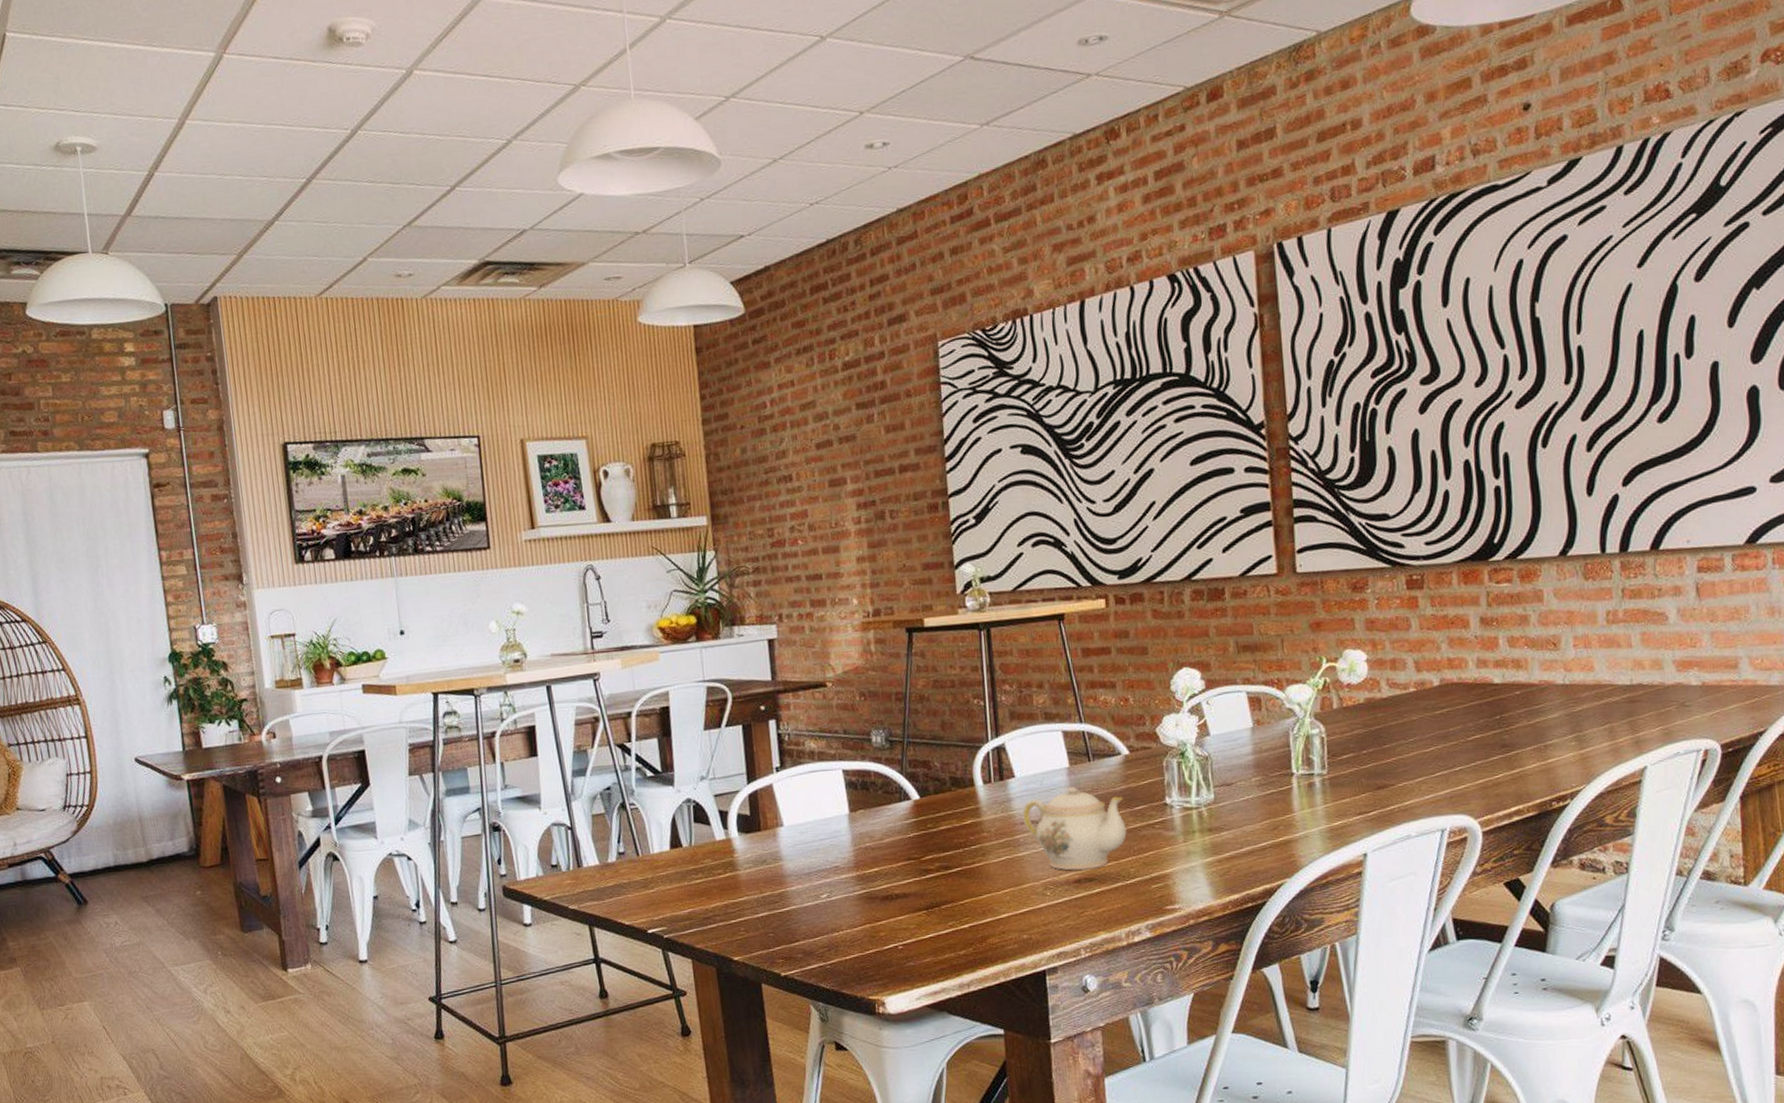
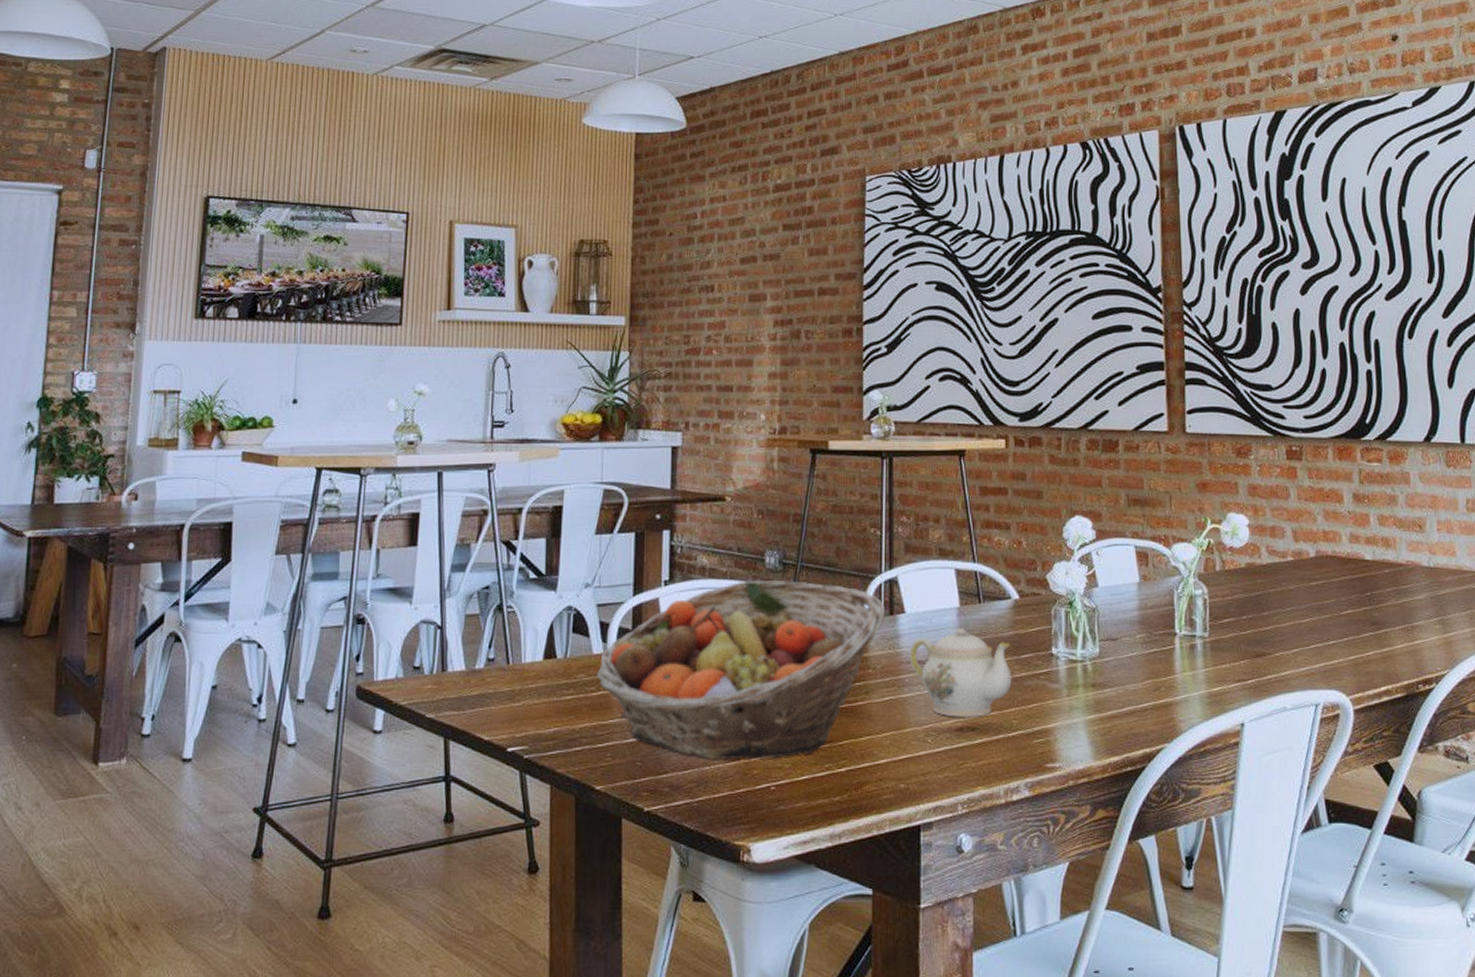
fruit basket: none [721,756,996,926] -> present [596,579,886,759]

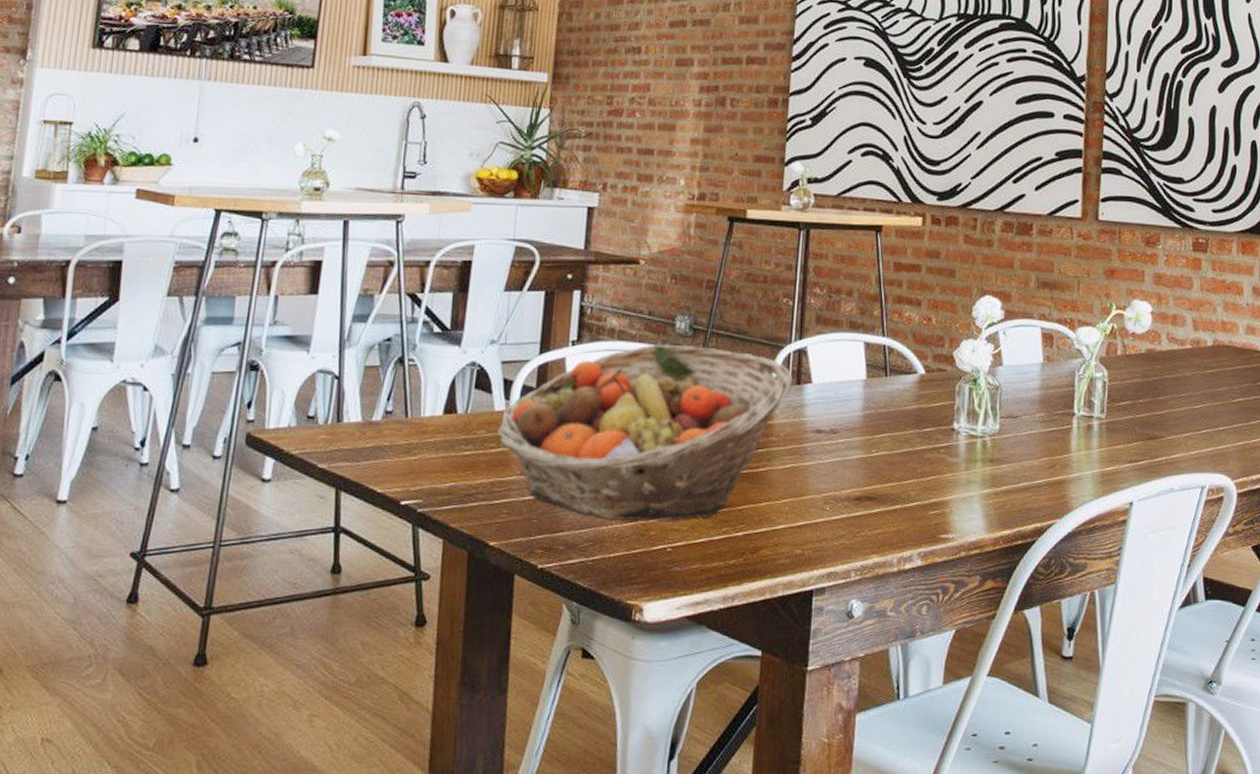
teapot: present [909,628,1012,719] -> none [813,400,913,488]

